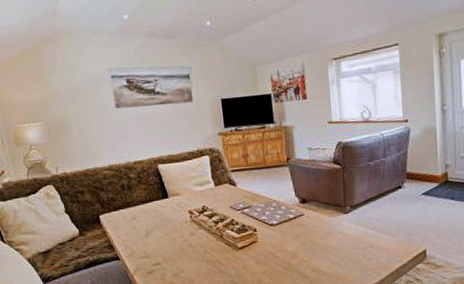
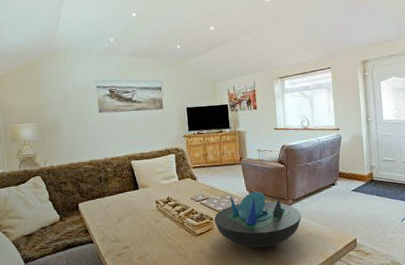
decorative bowl: none [257,197,361,263] -> present [214,191,302,249]

